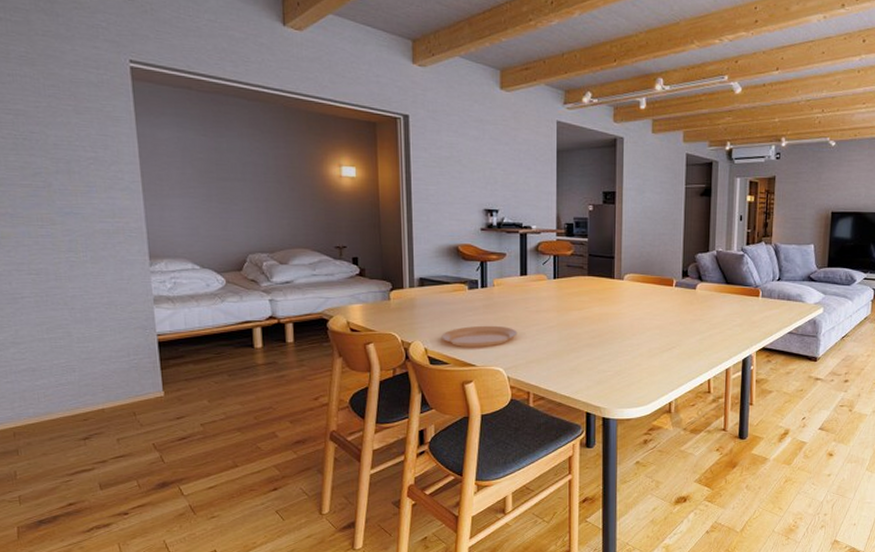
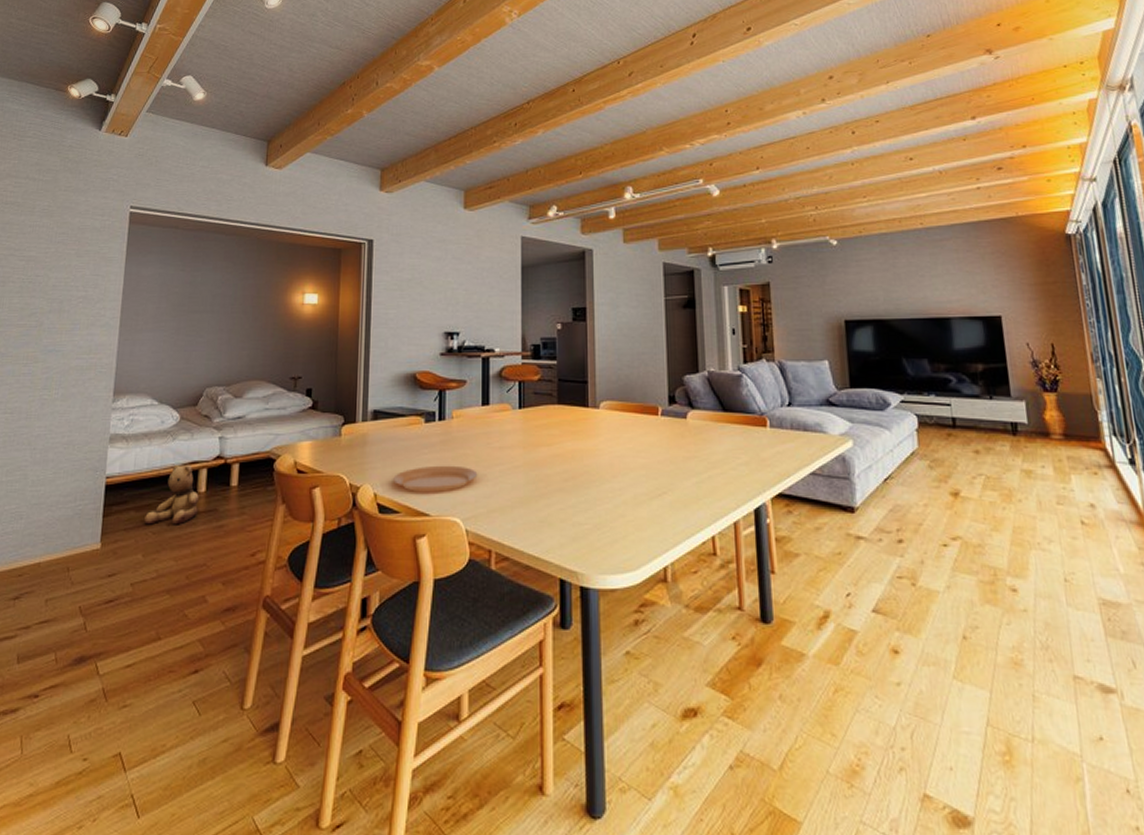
teddy bear: none [204,323,257,376] -> present [144,464,199,525]

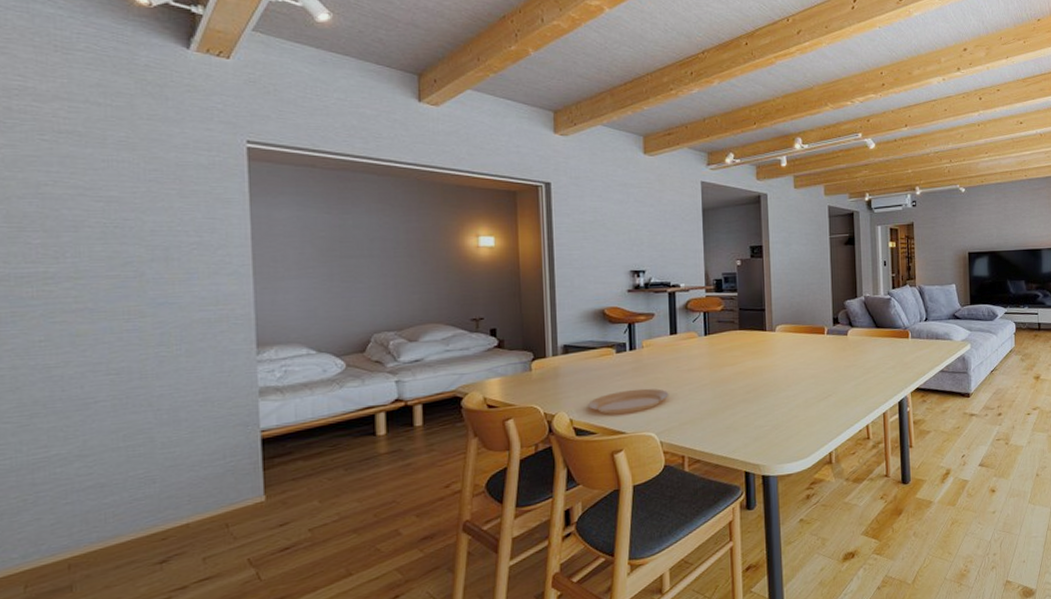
teddy bear: present [144,464,199,525] -> none [316,409,379,472]

